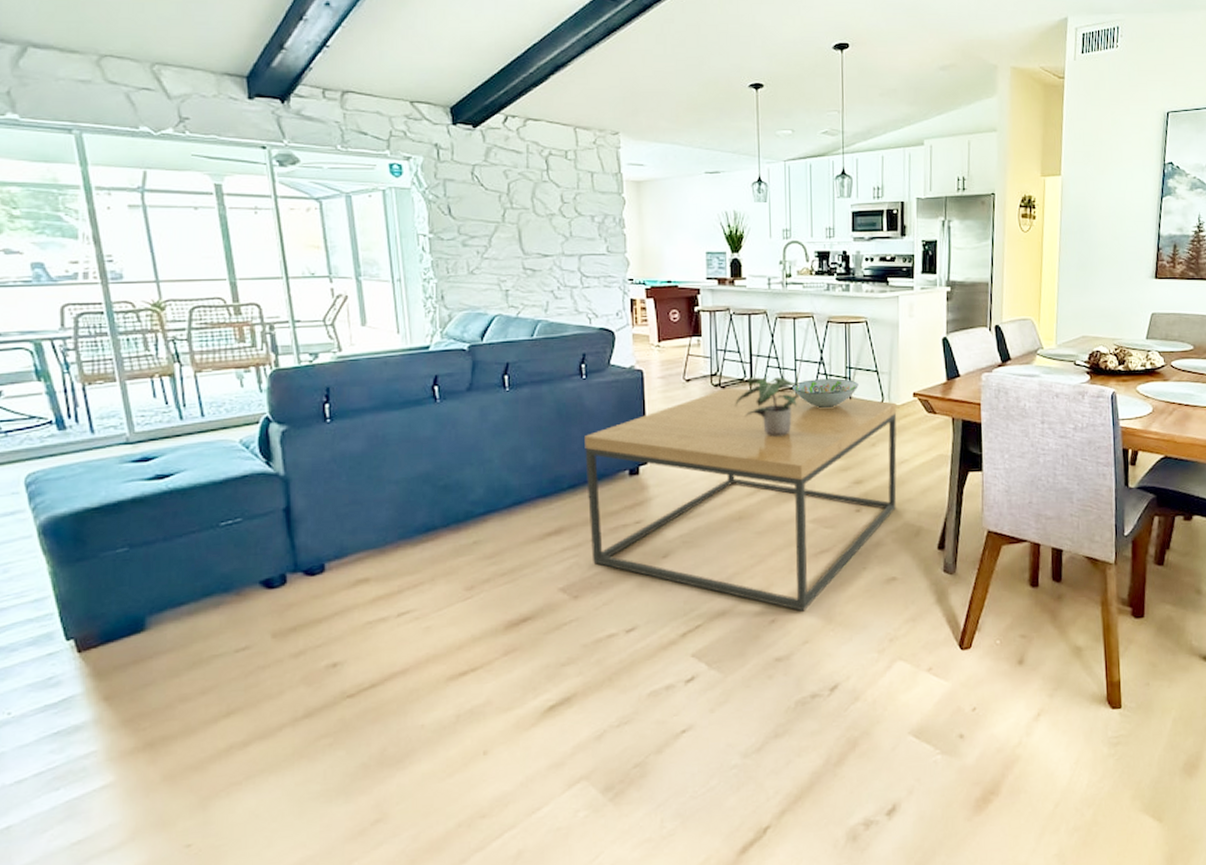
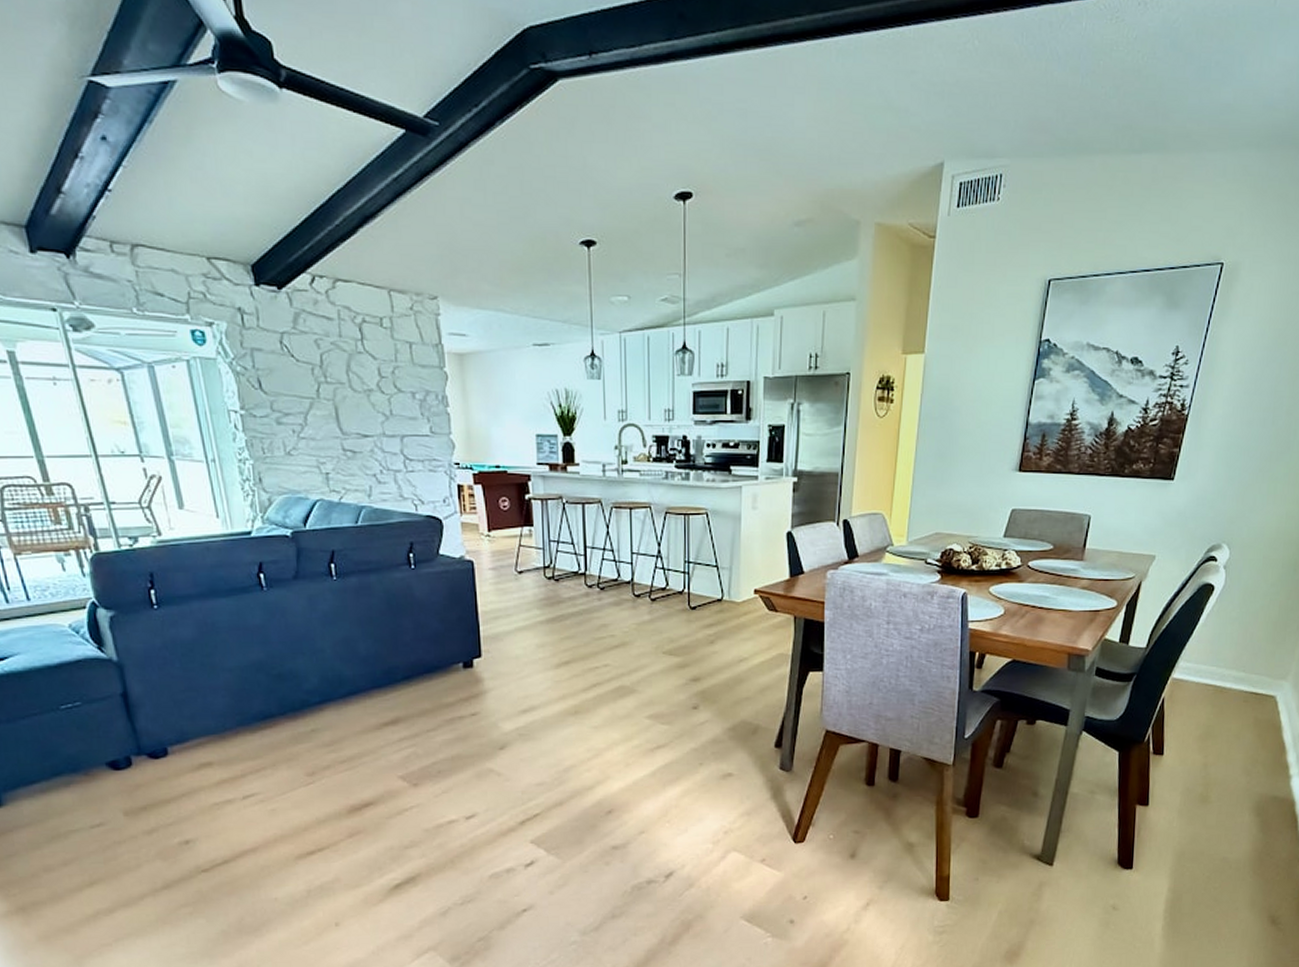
coffee table: present [585,387,897,612] -> none [416,580,737,804]
potted plant: present [735,375,799,437] -> none [569,569,636,632]
decorative bowl: present [792,378,859,409] -> none [629,573,698,604]

